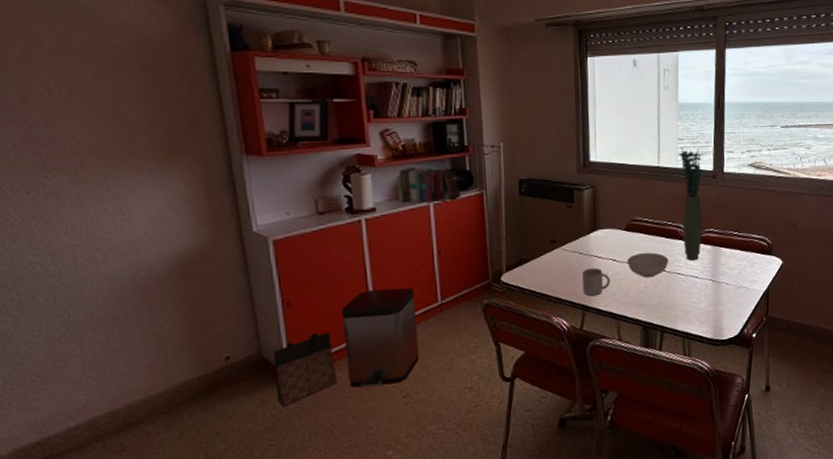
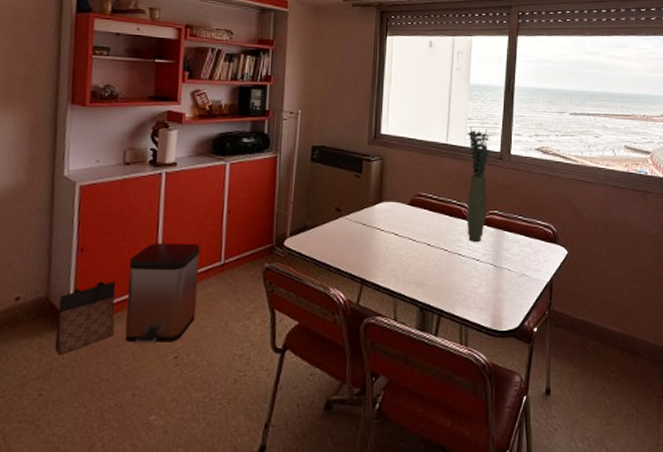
picture frame: present [287,98,330,142] -> none [110,57,151,97]
books: present [397,166,461,203] -> none [198,126,257,162]
mug: present [583,268,610,297] -> none [363,241,391,270]
bowl: present [627,252,669,277] -> none [409,229,451,255]

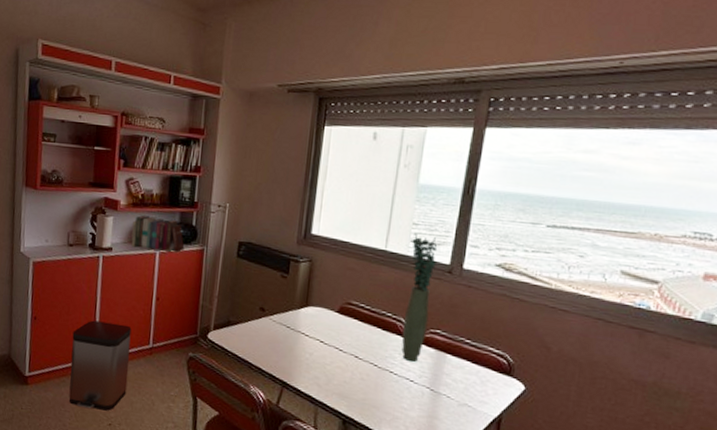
bag: present [55,282,116,355] -> none [16,348,62,405]
books: none [198,126,257,162] -> present [131,214,185,252]

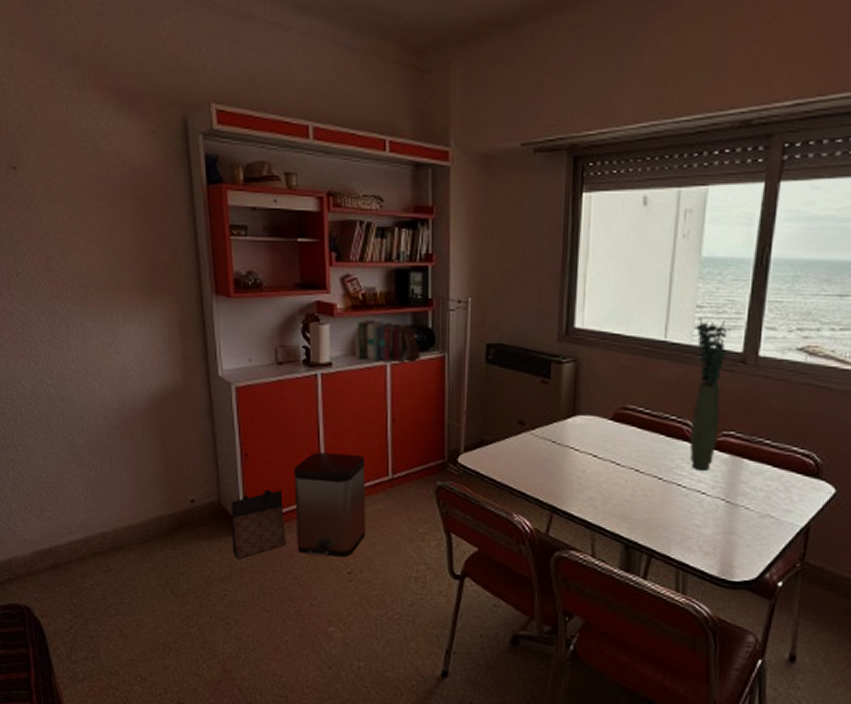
bag: none [16,348,62,405] -> present [231,489,286,559]

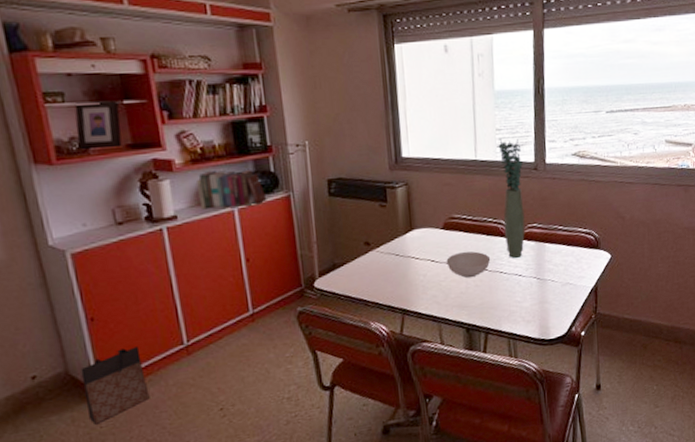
picture frame: none [253,237,293,285] -> present [74,100,122,149]
pedal bin: present [294,452,366,557] -> none [148,297,234,403]
bowl: none [611,451,668,484] -> present [446,251,491,278]

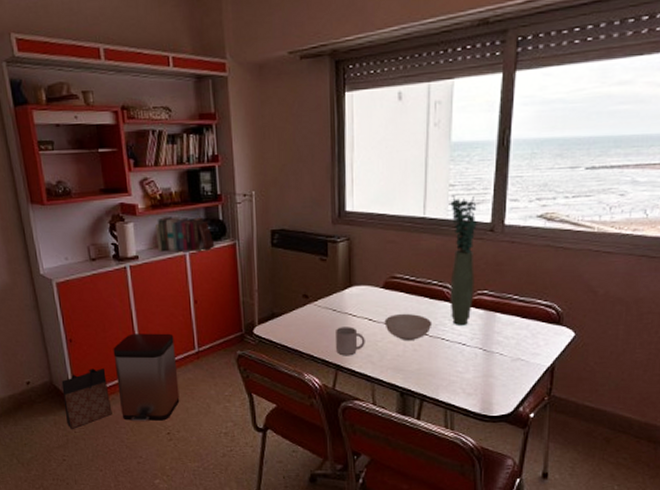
picture frame: present [74,100,122,149] -> none [61,149,97,192]
pedal bin: none [148,297,234,403] -> present [113,333,180,422]
mug: none [400,269,430,300] -> present [336,327,365,356]

